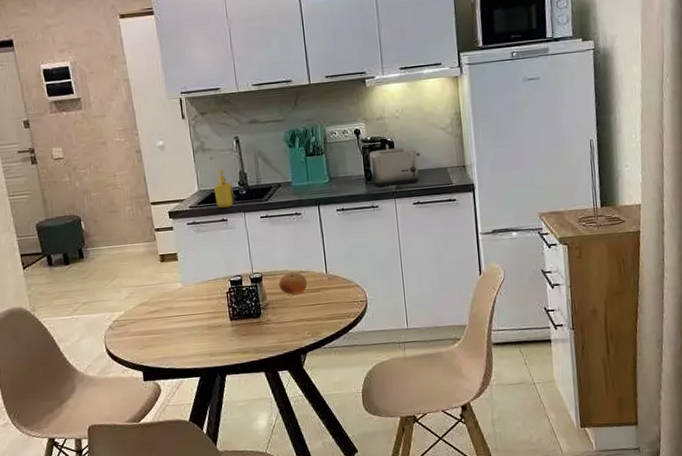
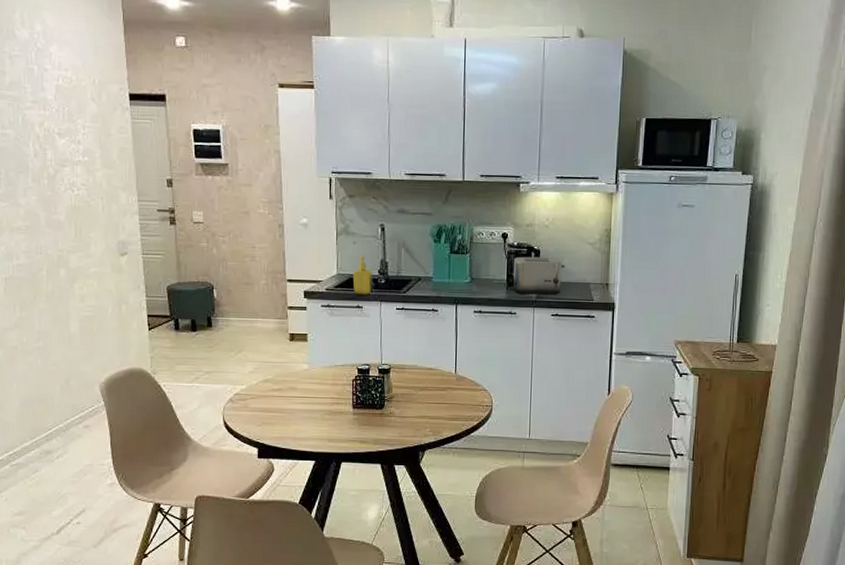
fruit: present [279,272,308,295] -> none [406,368,435,392]

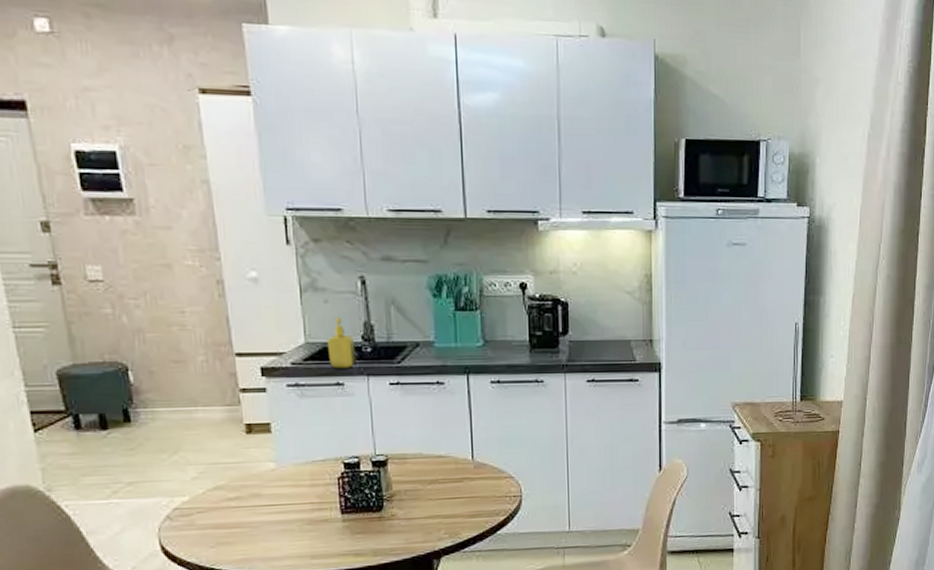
toaster: present [512,256,565,295] -> none [536,311,600,357]

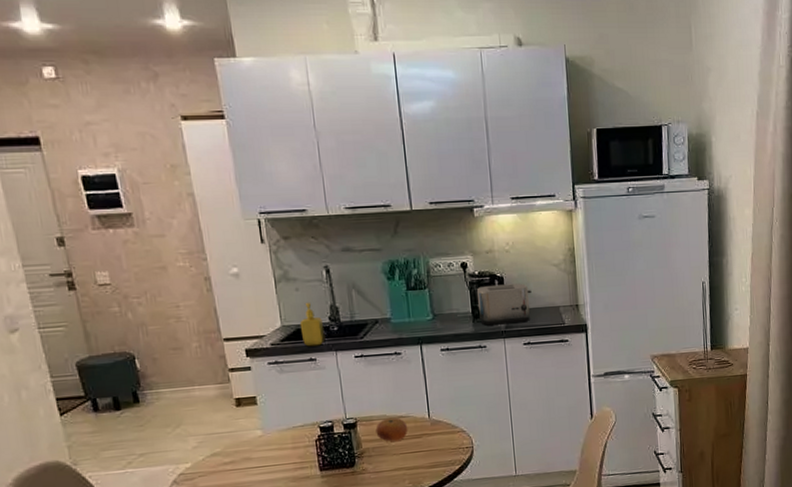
fruit: none [409,457,448,485] -> present [375,417,408,442]
toaster: none [536,311,600,357] -> present [476,283,532,326]

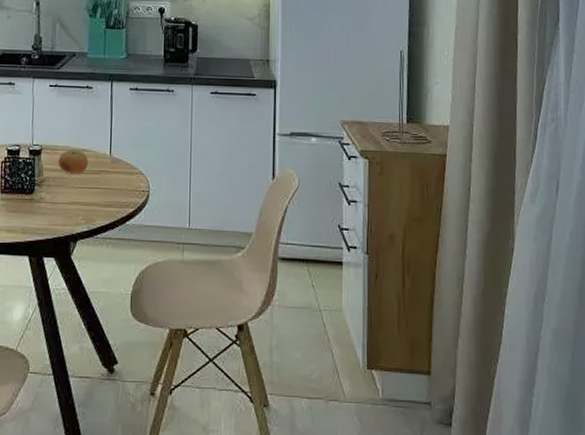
soap dispenser: present [299,302,326,347] -> none [5,29,27,71]
toaster: present [476,283,532,326] -> none [170,31,224,72]

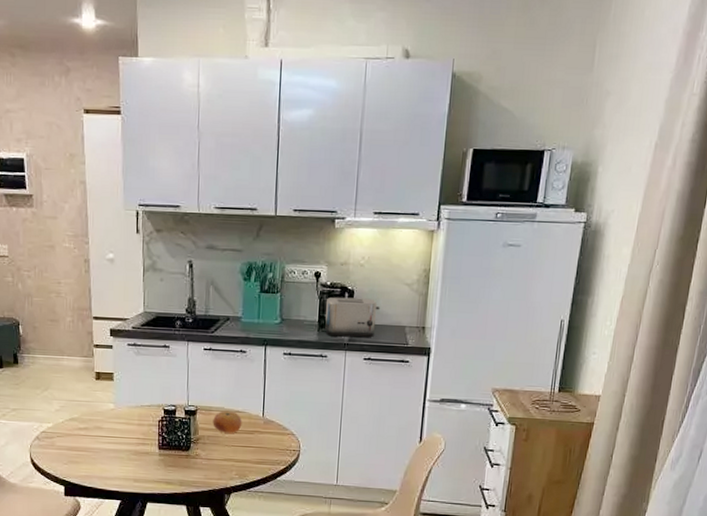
toaster: none [170,31,224,72] -> present [324,297,380,338]

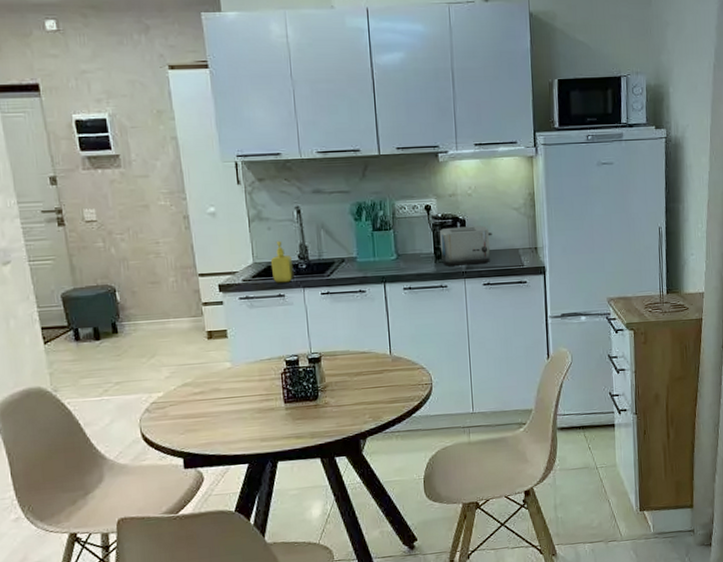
soap dispenser: none [159,292,181,335] -> present [270,240,294,283]
fruit: present [213,411,242,434] -> none [339,353,370,377]

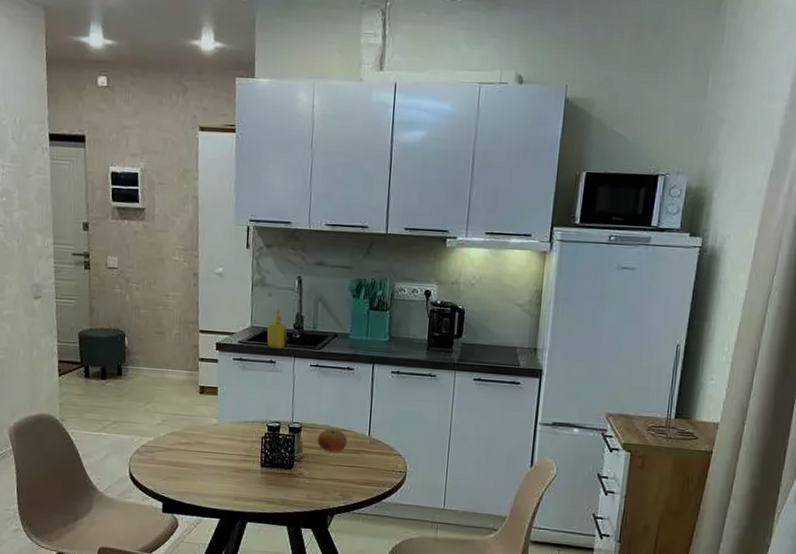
fruit: none [339,353,370,377] -> present [317,429,348,453]
toaster: present [439,225,492,266] -> none [433,316,491,358]

